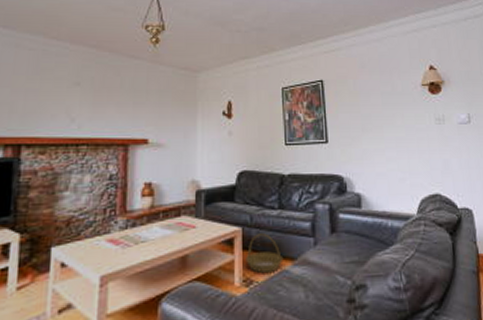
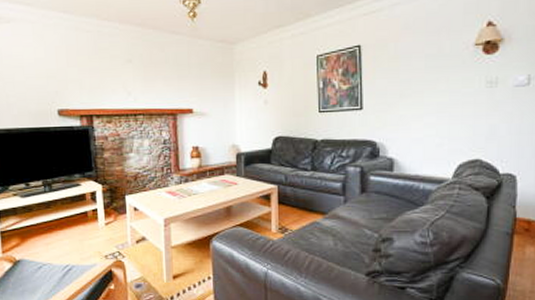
basket: present [246,233,282,273] -> none [281,191,314,223]

